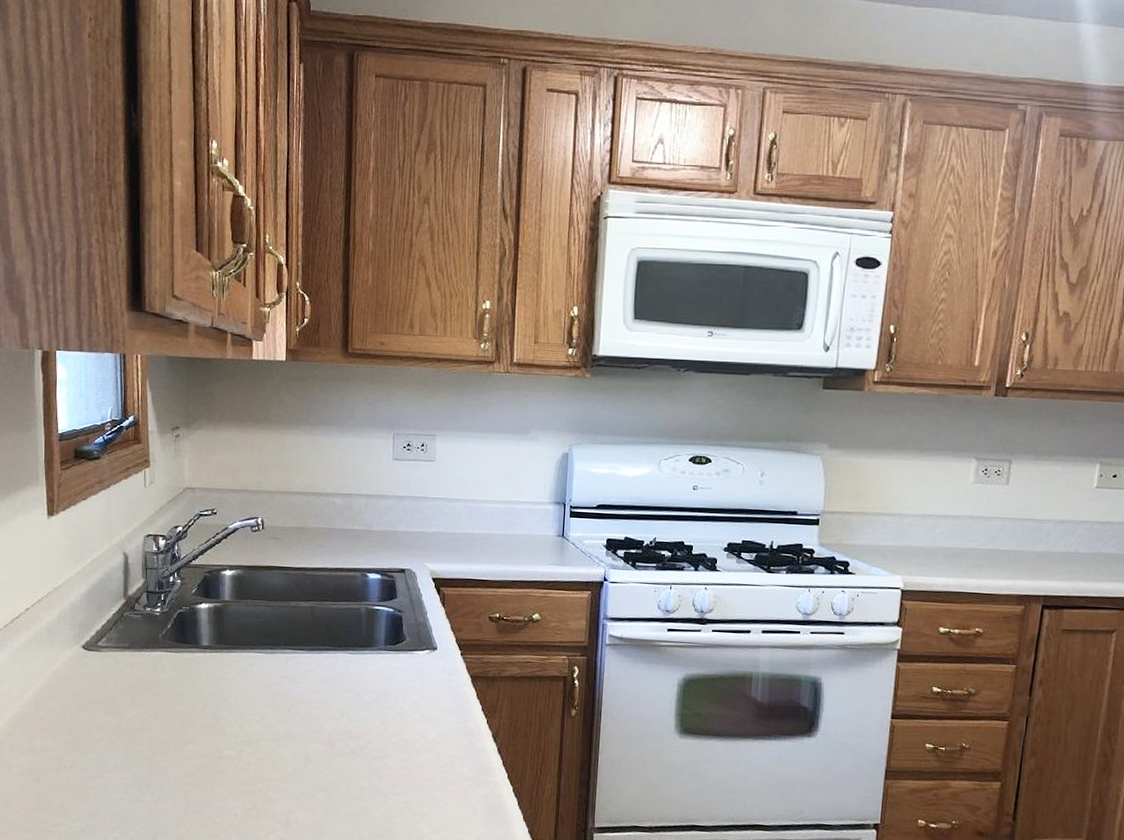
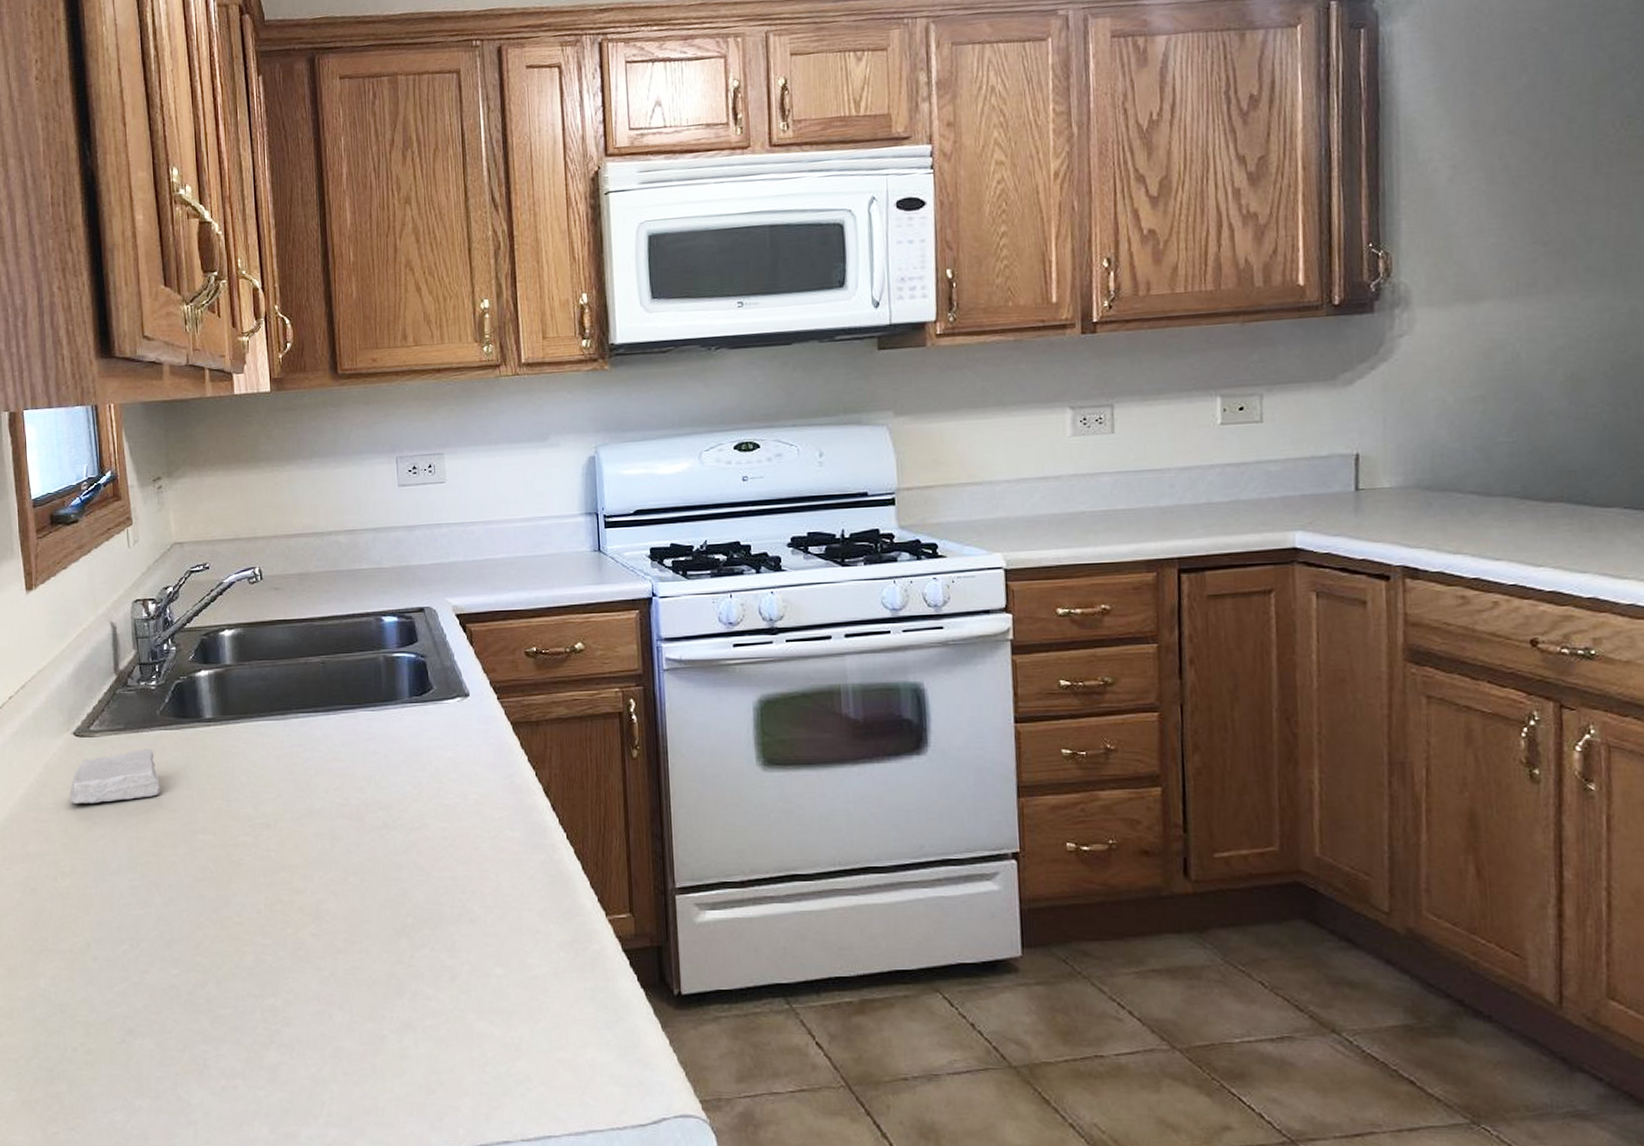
soap bar: none [74,666,158,710] -> present [69,748,161,805]

